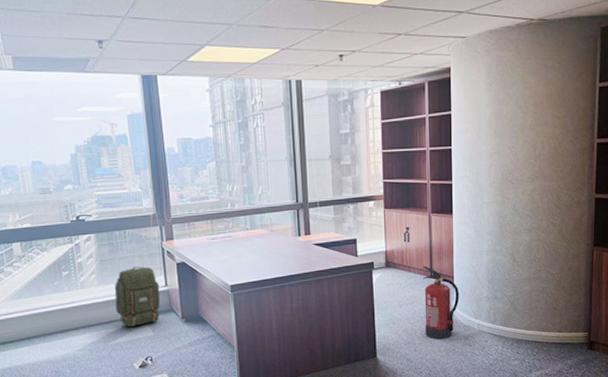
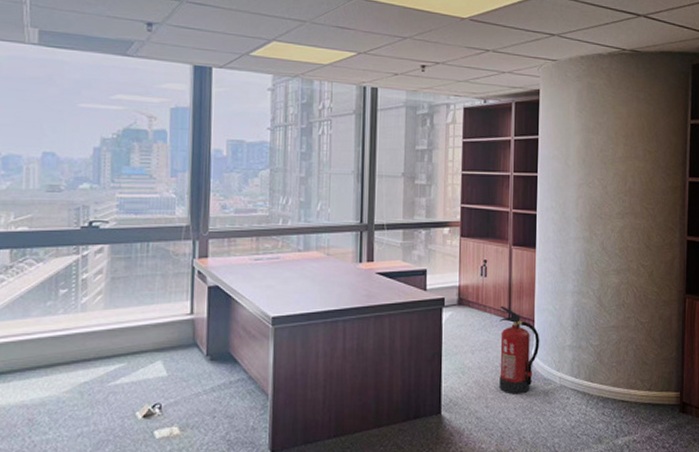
backpack: present [114,266,160,327] -> none [123,287,183,364]

